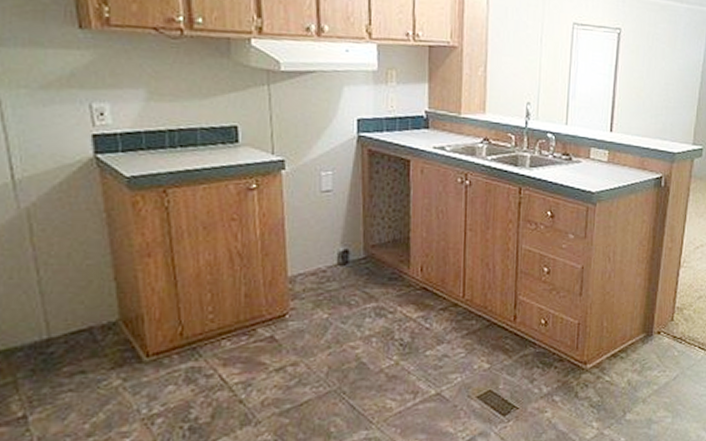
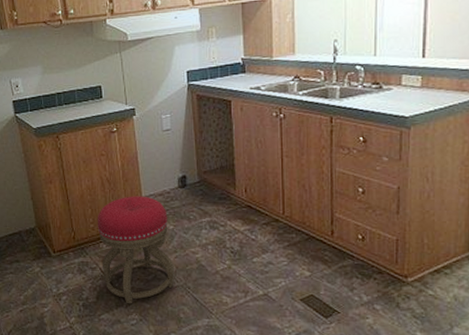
stool: none [218,275,327,422] -> present [97,196,175,304]

